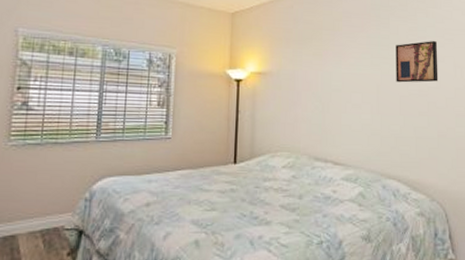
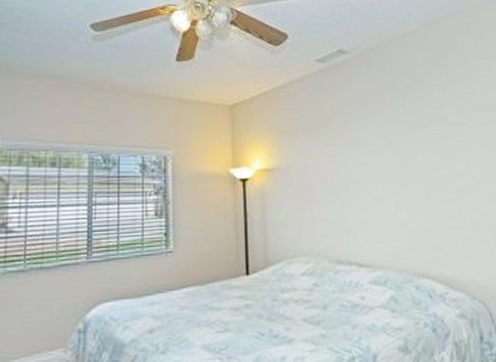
wall art: present [396,40,438,83] -> none [414,118,466,168]

